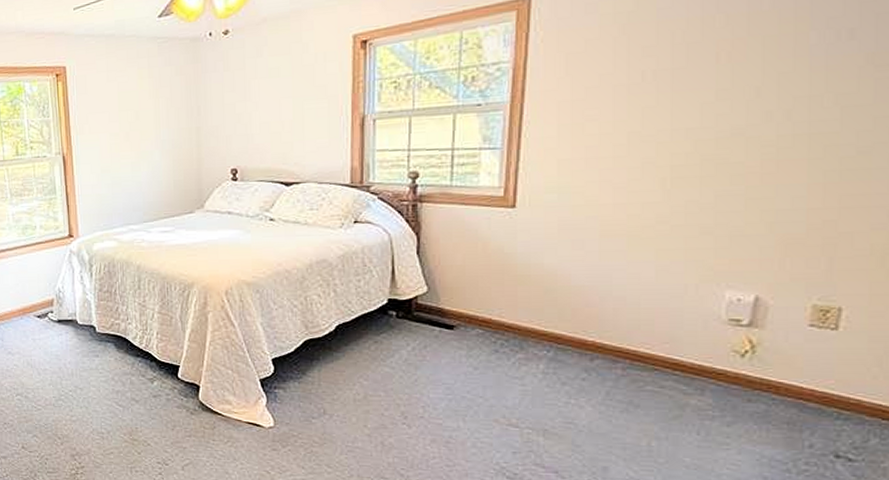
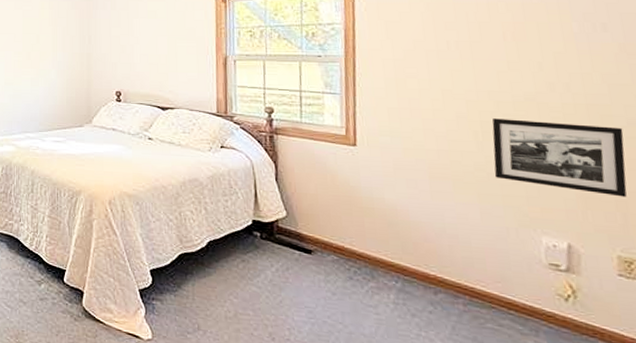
picture frame: none [679,158,849,240] -> present [492,118,627,198]

